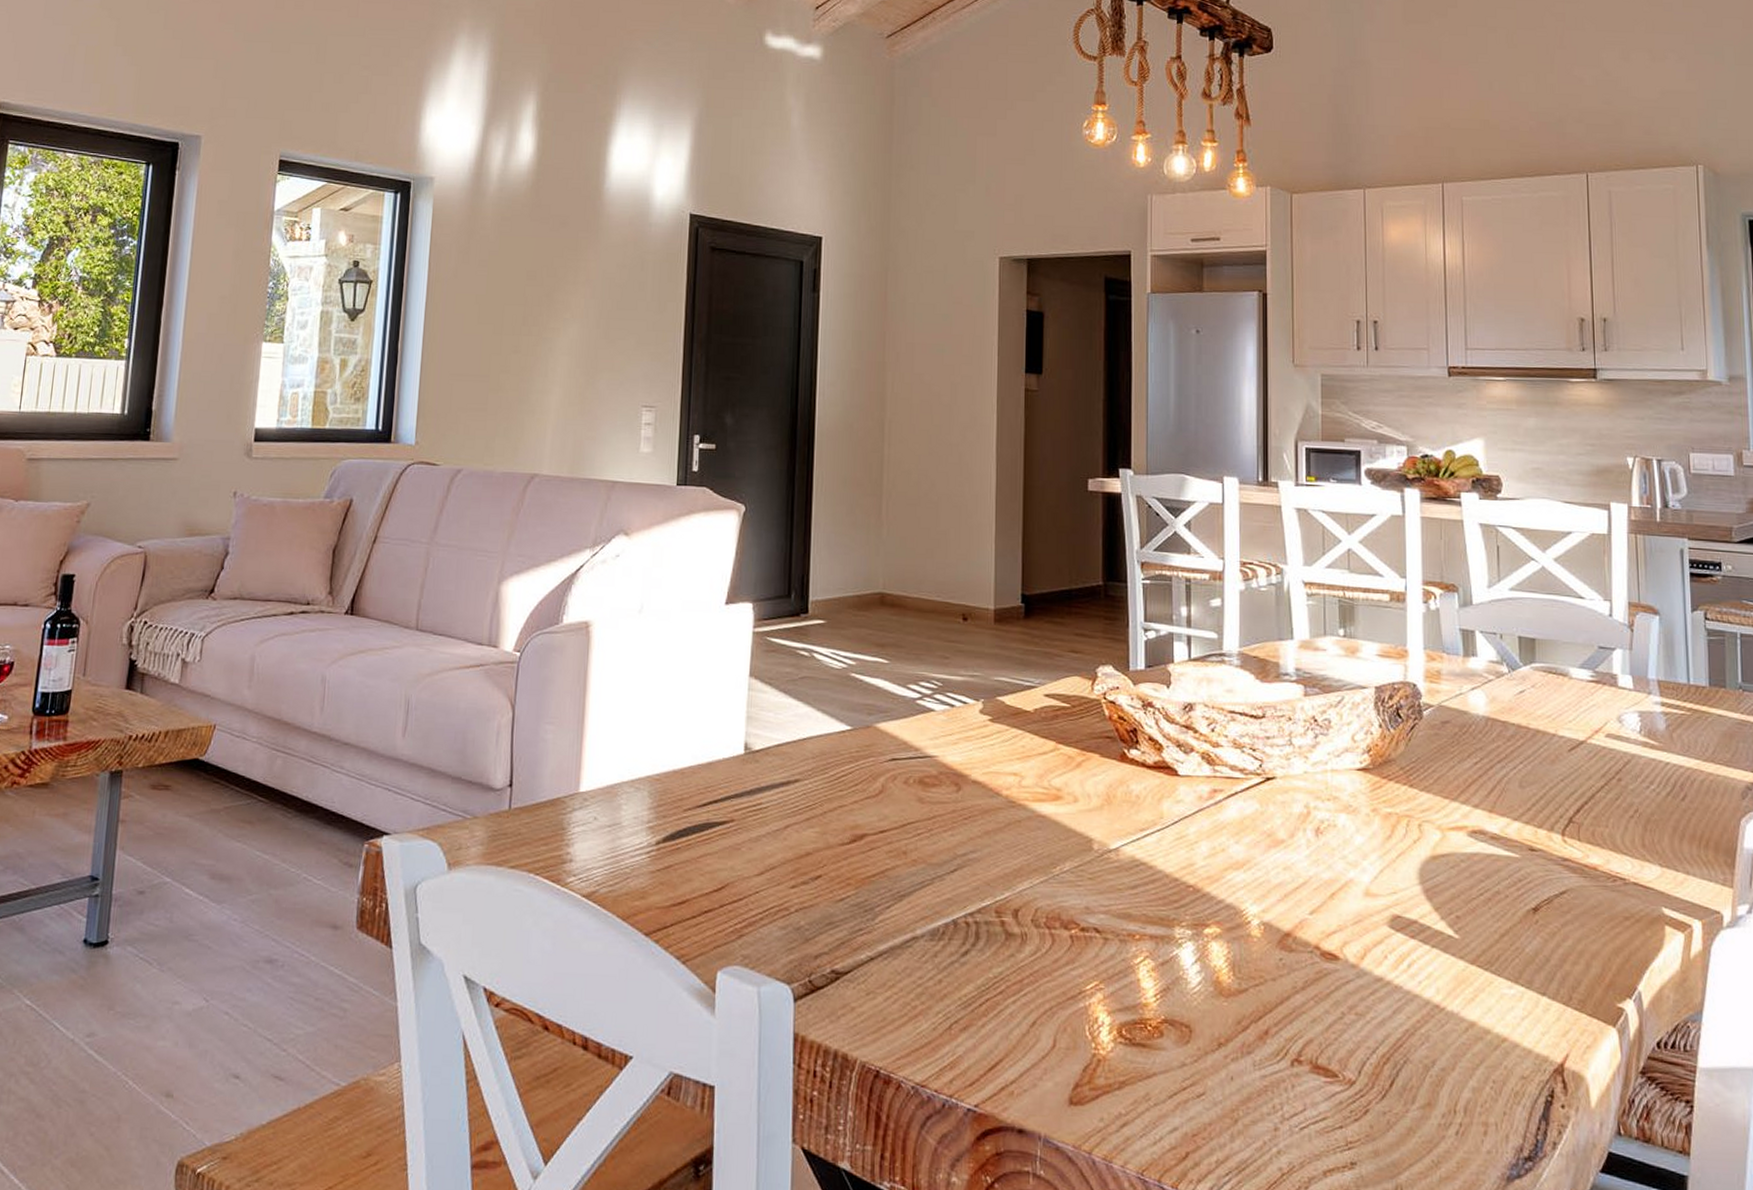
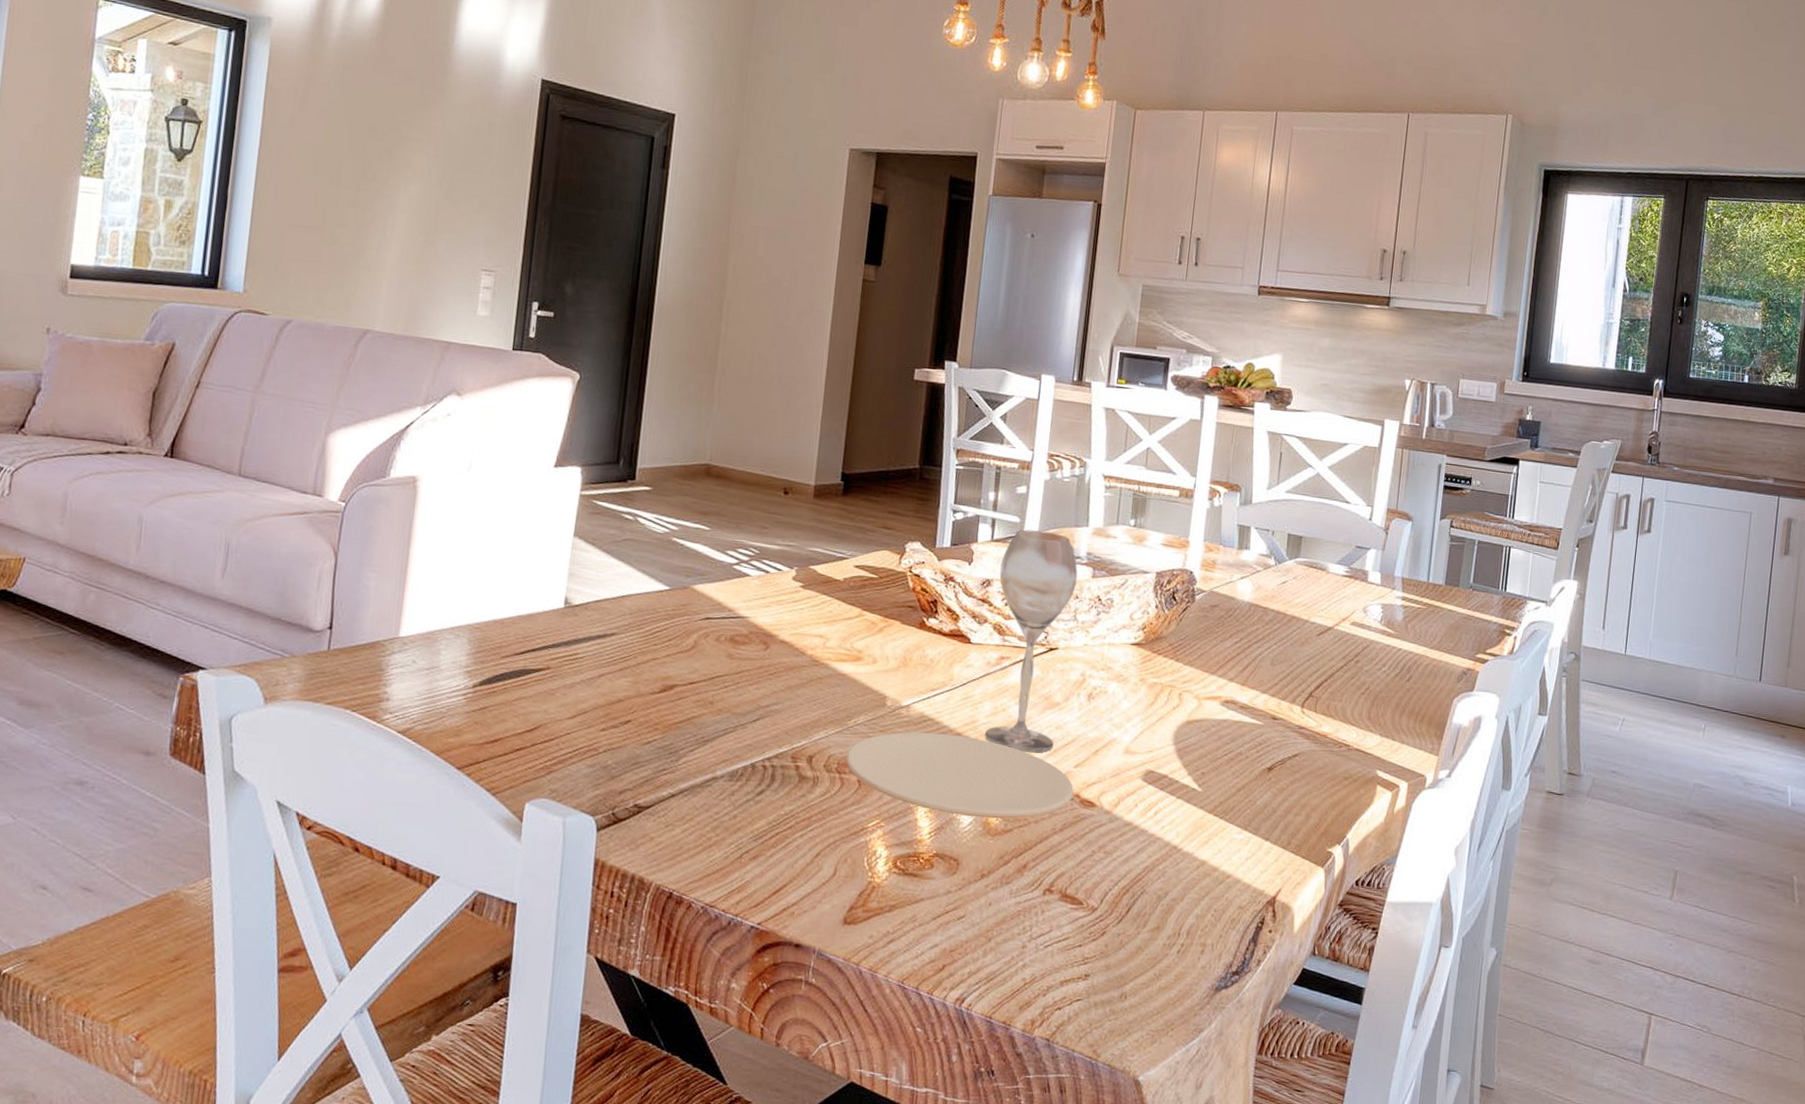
paper plate: none [1054,878,1311,977] -> present [846,732,1074,819]
wineglass: none [1202,646,1288,899] -> present [985,529,1078,753]

